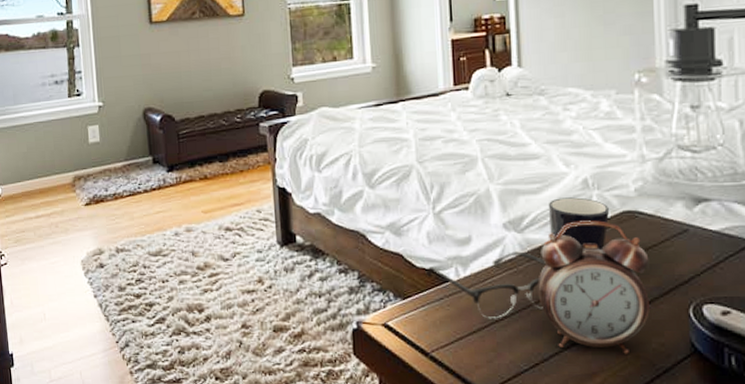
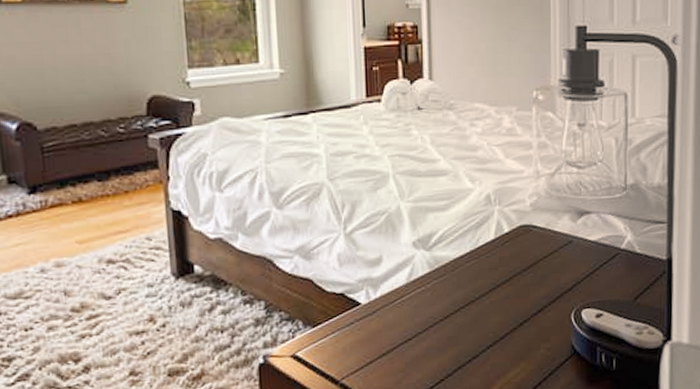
eyeglasses: present [427,251,546,319] -> none [337,269,451,340]
alarm clock: present [538,220,650,354] -> none [444,235,540,363]
mug: present [548,197,610,251] -> none [454,213,509,265]

